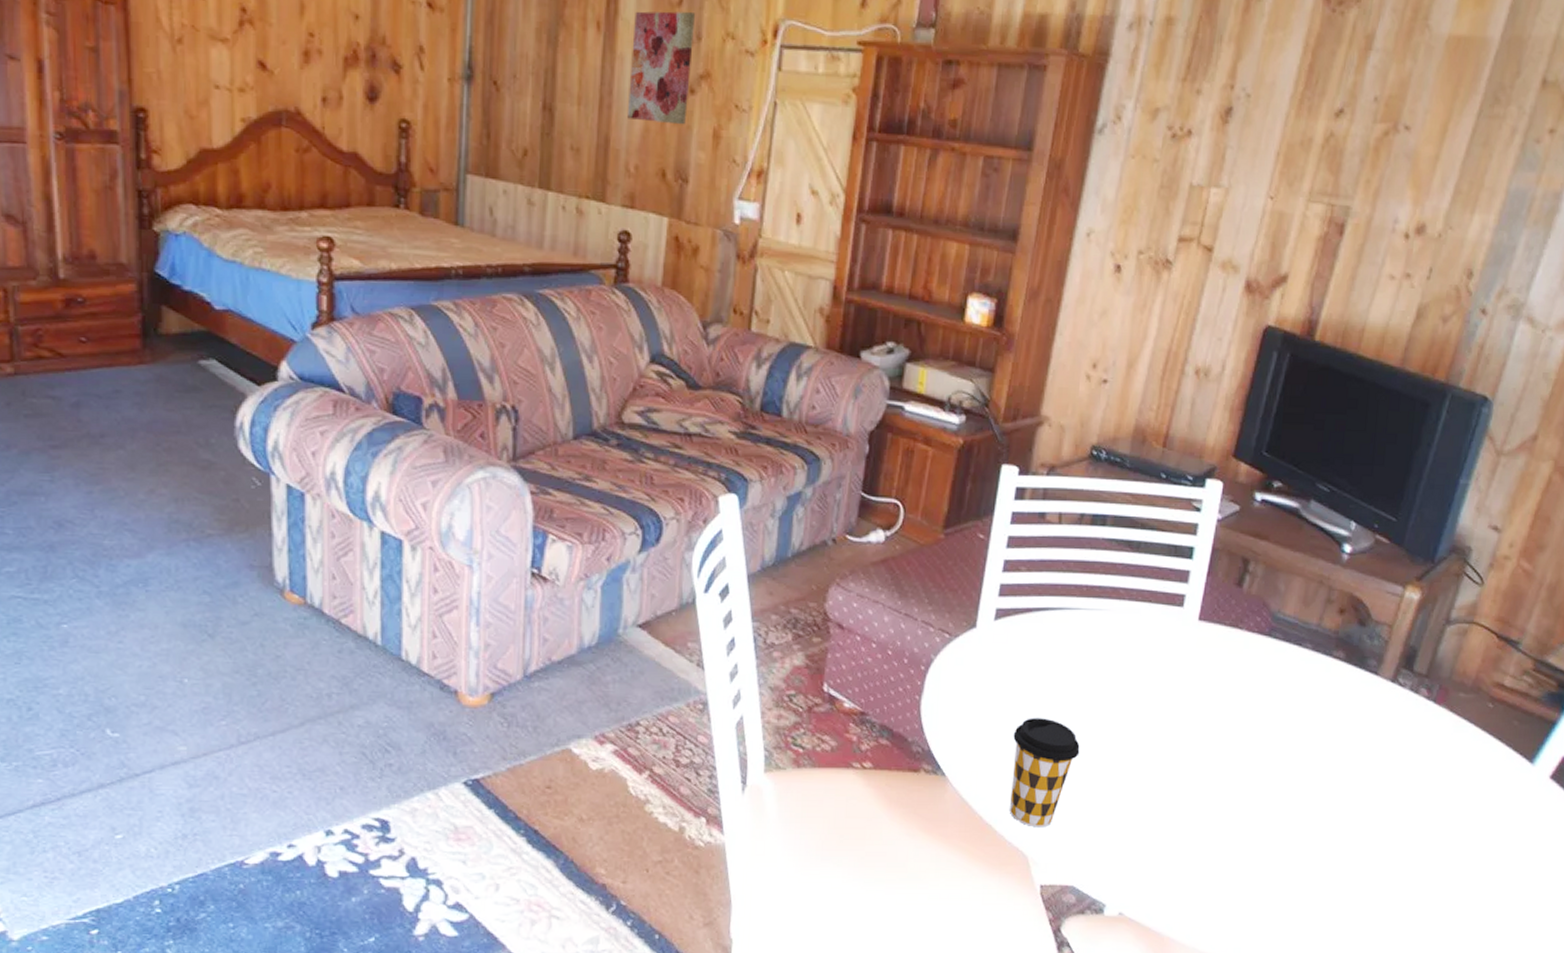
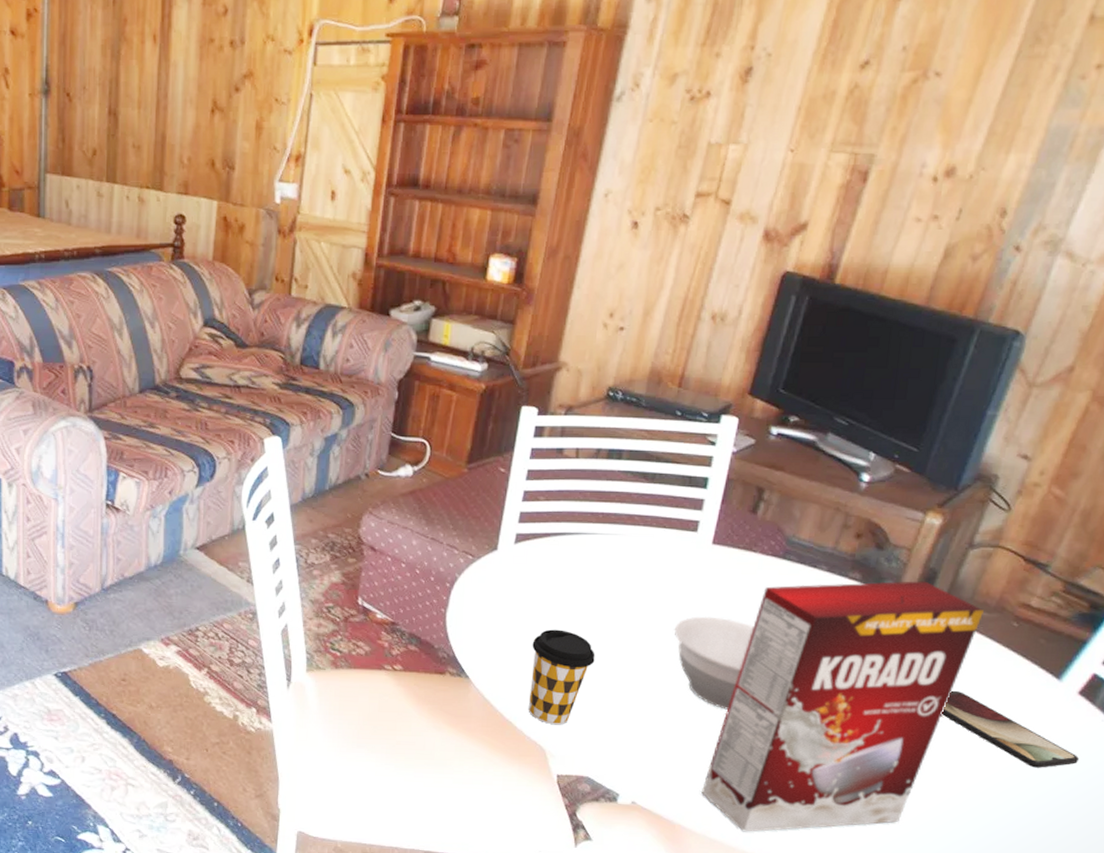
wall art: present [628,11,696,125] -> none [181,20,240,120]
bowl: none [1160,701,1241,805] -> present [674,616,754,710]
cereal box: none [1190,660,1461,942] -> present [701,581,984,832]
smartphone: none [1424,777,1553,859] -> present [942,690,1080,768]

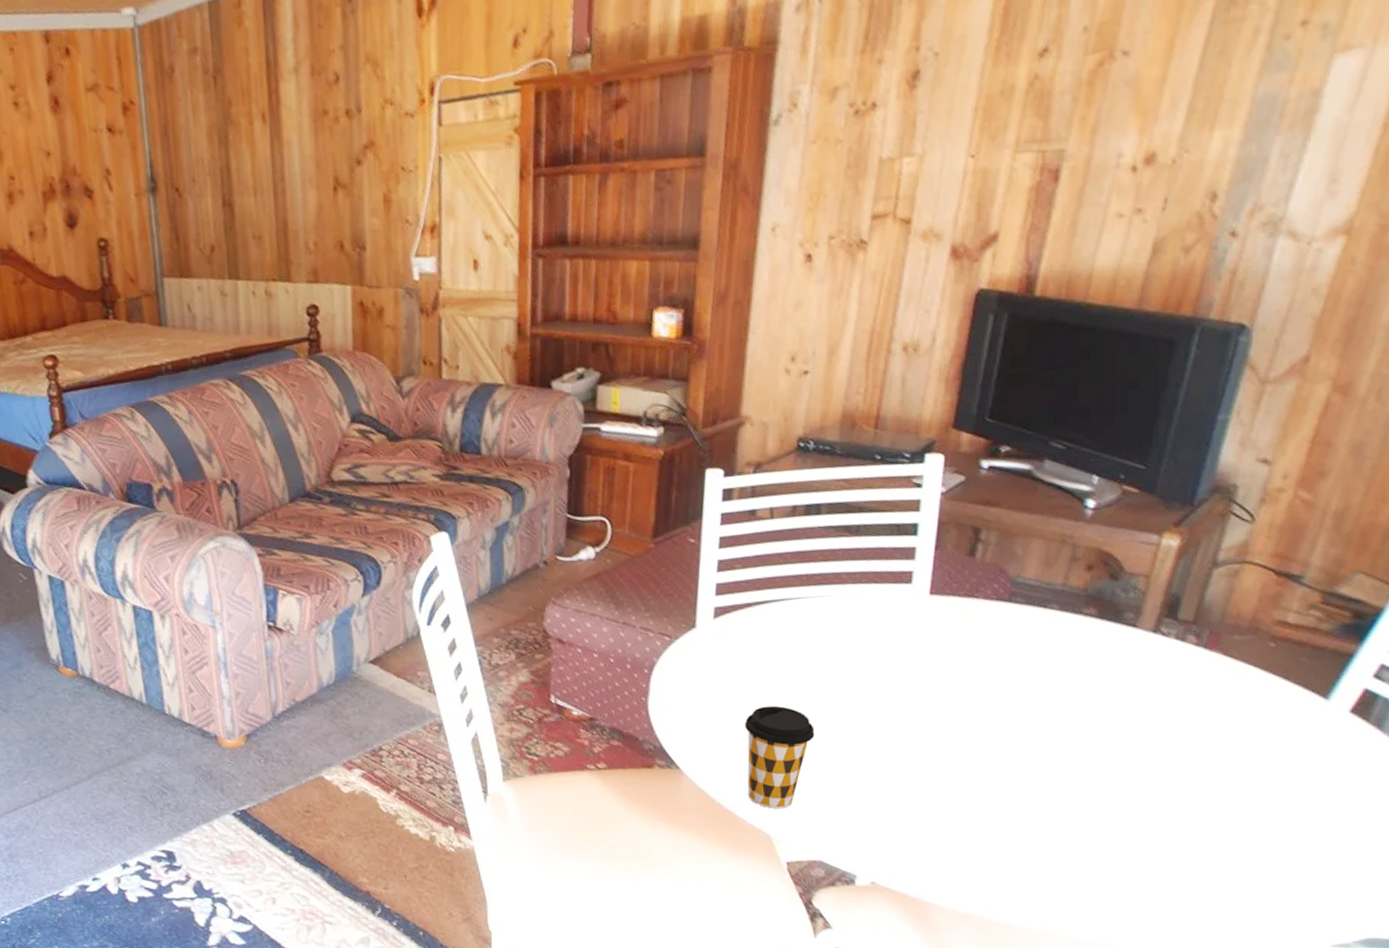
bowl: present [674,616,754,710] -> none [897,673,985,772]
cereal box: present [701,581,984,832] -> none [946,608,1236,902]
smartphone: present [942,690,1080,768] -> none [1201,723,1358,798]

